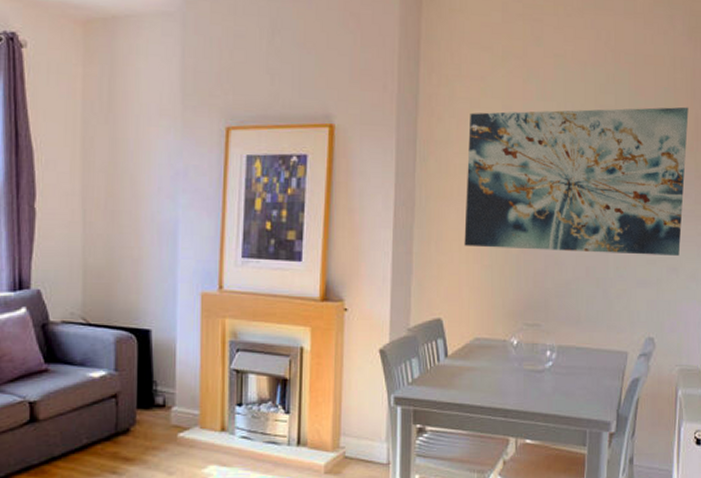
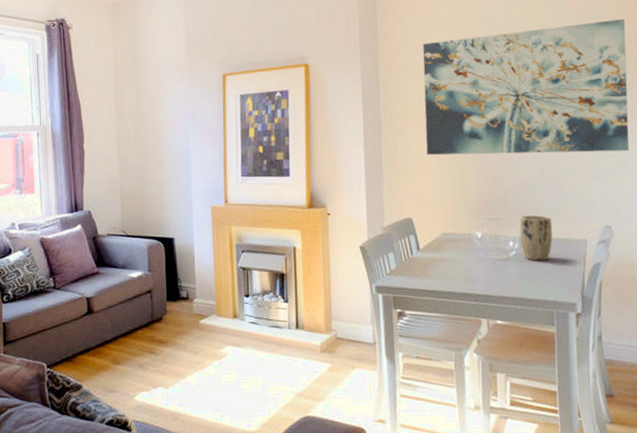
plant pot: none [559,322,594,374] -> present [519,215,553,261]

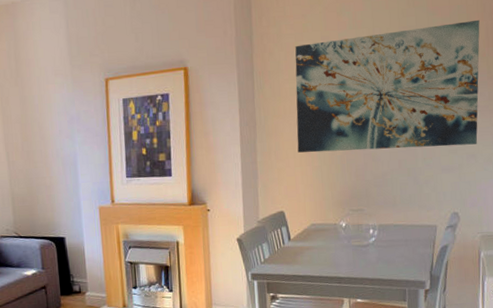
plant pot: present [519,215,553,261] -> none [379,205,408,246]

